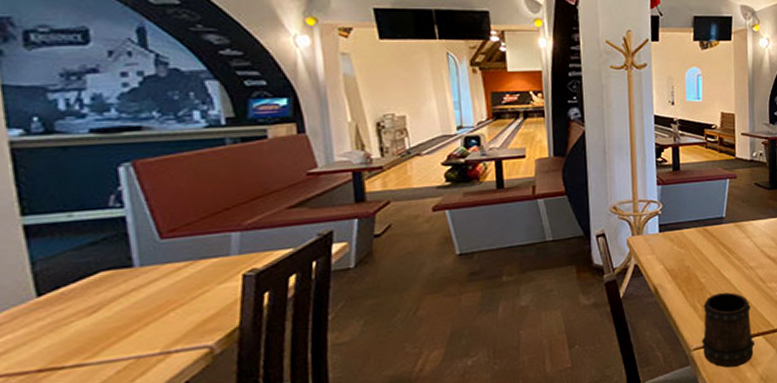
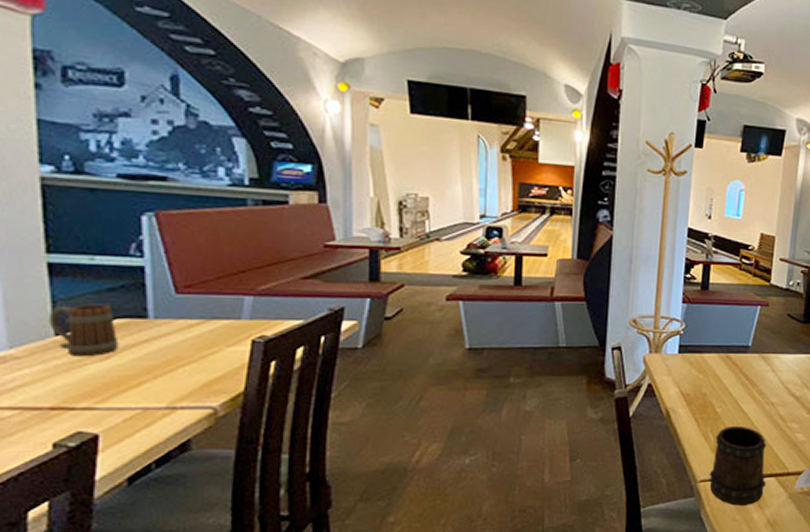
beer mug: none [28,258,106,316] -> present [48,303,119,357]

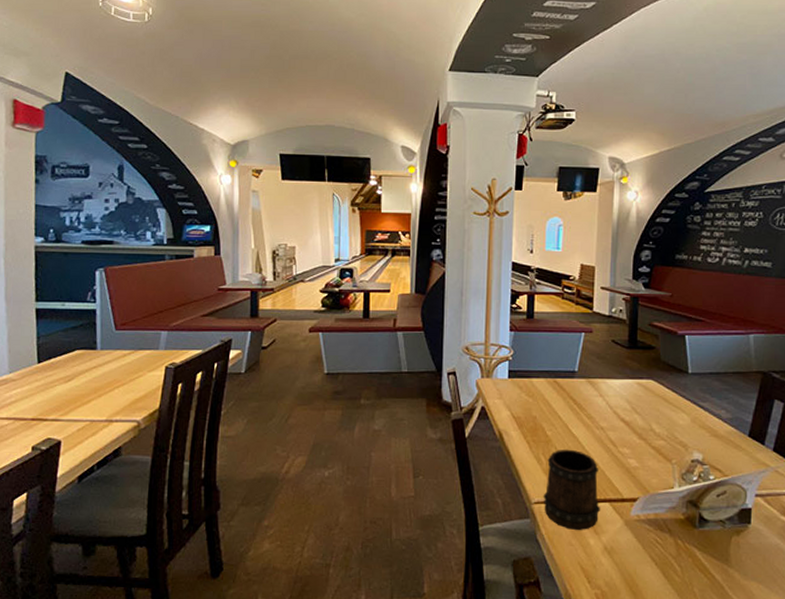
beer mug: present [48,303,119,357] -> none [34,338,77,380]

